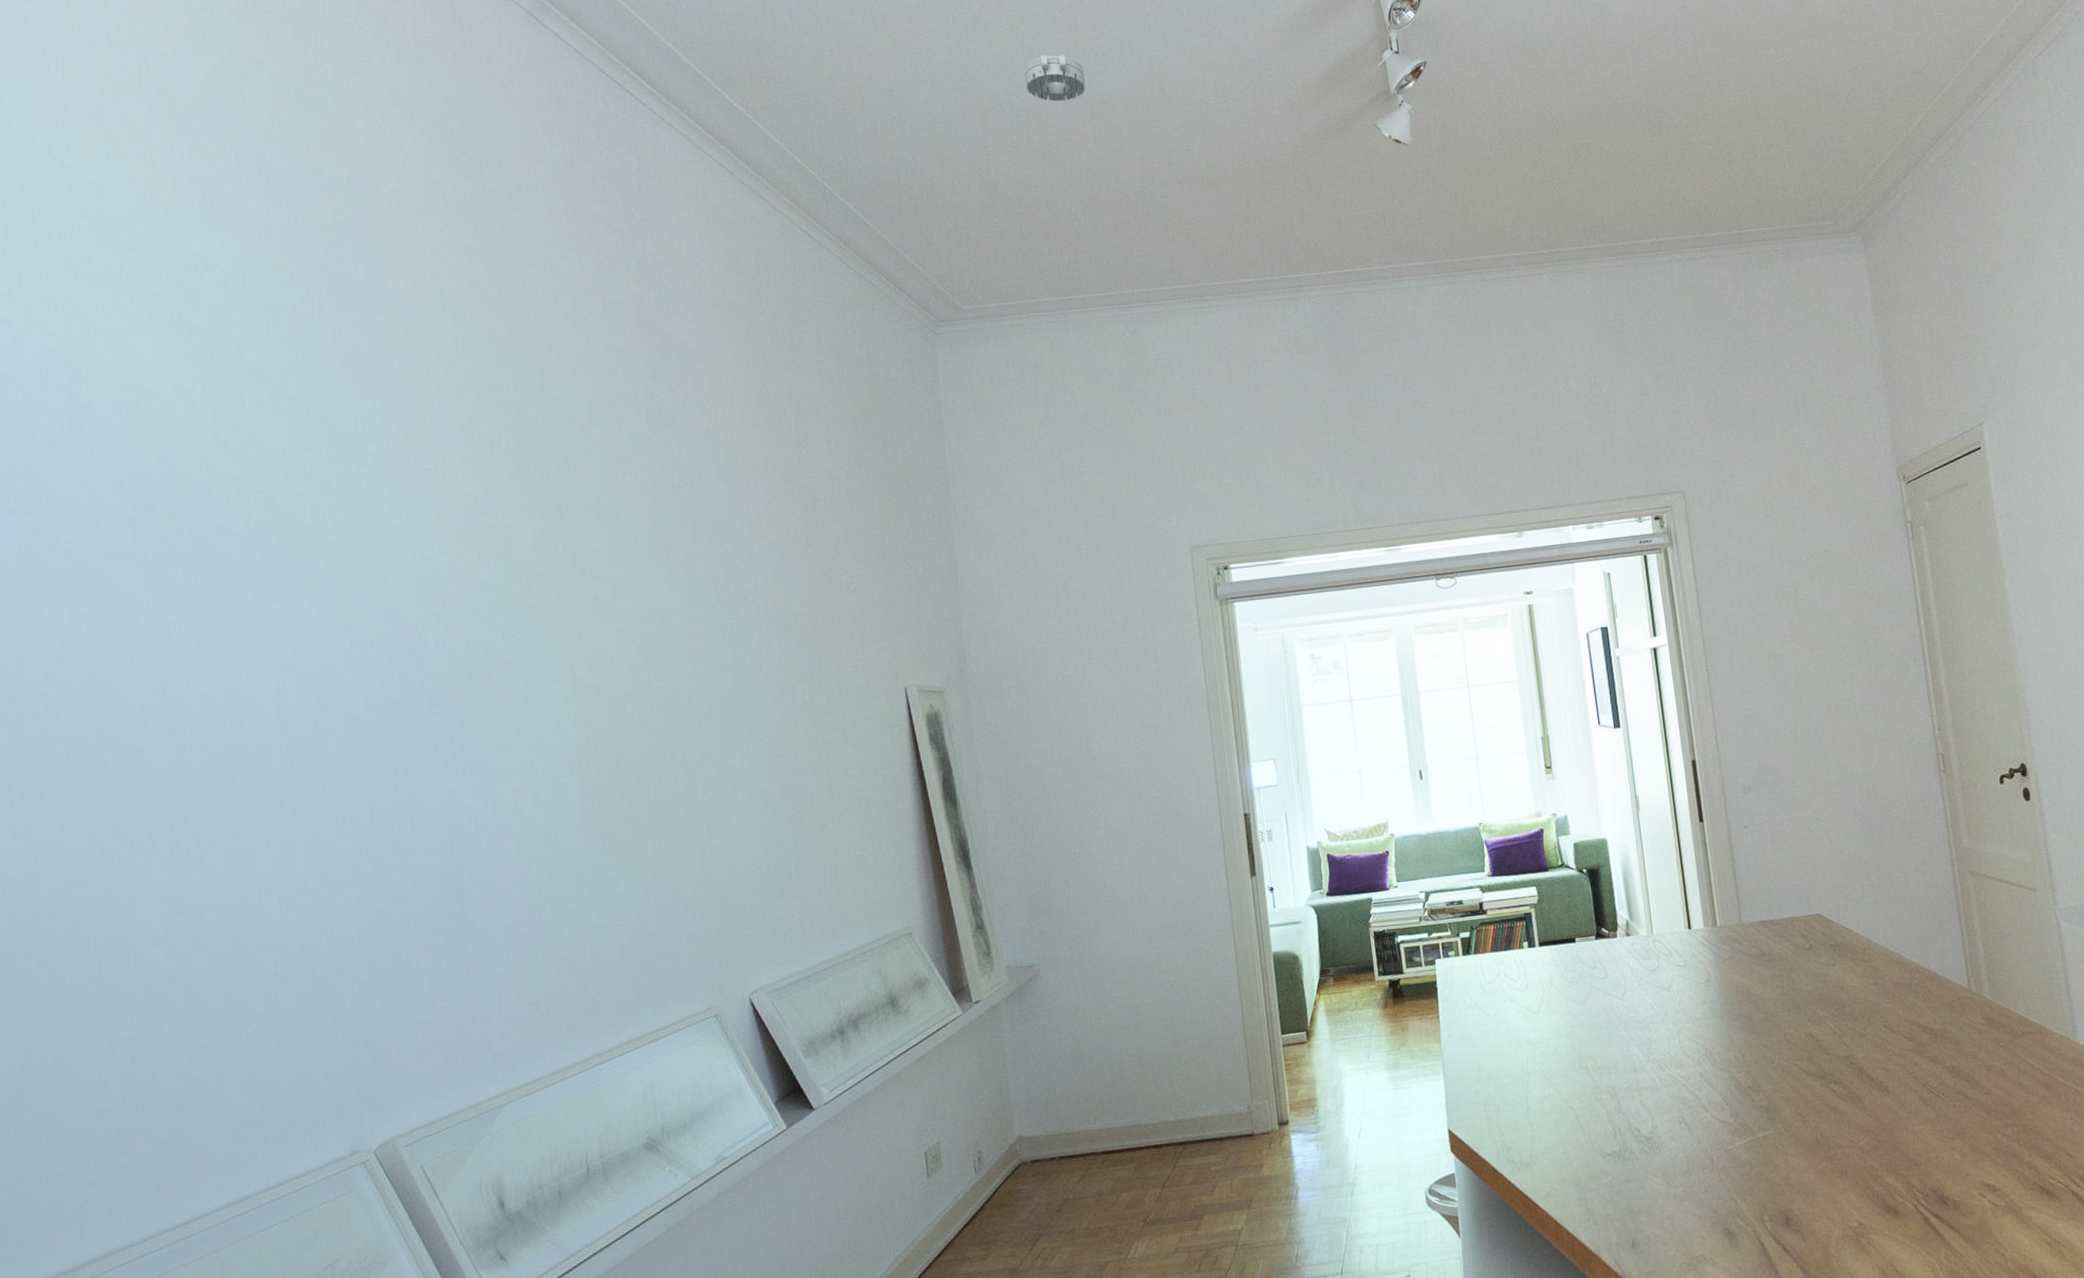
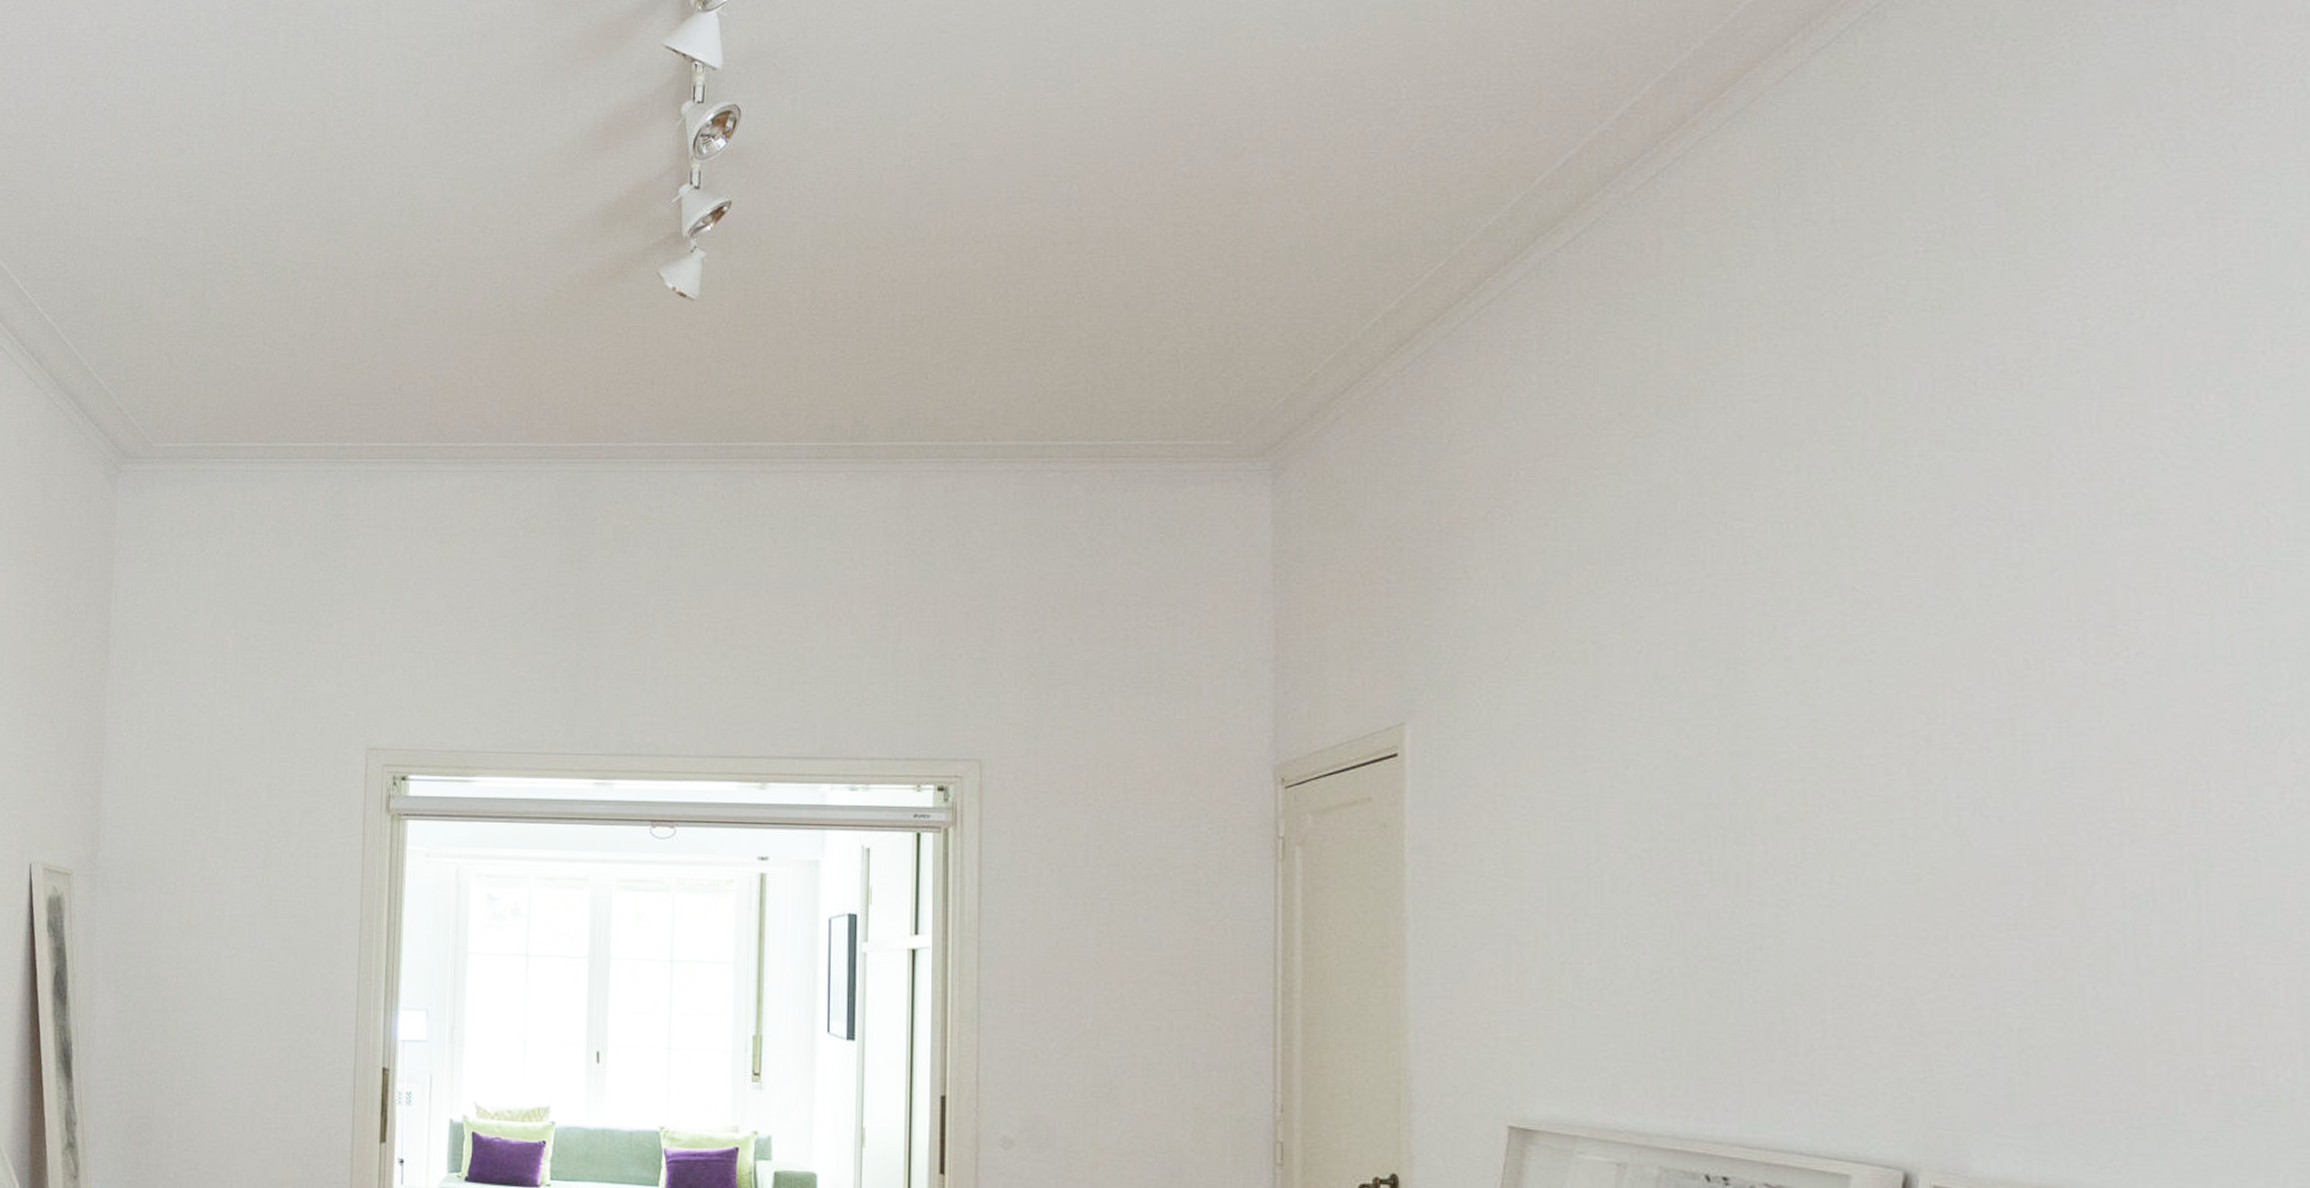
smoke detector: present [1024,54,1086,102] -> none [258,163,327,219]

